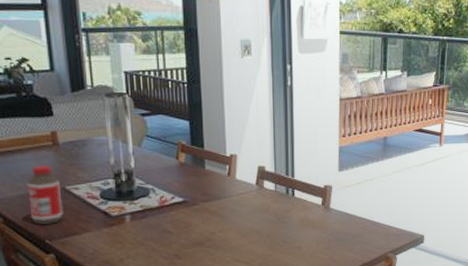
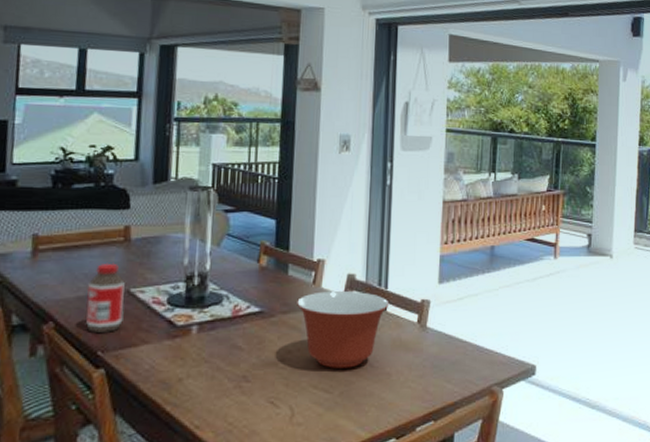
mixing bowl: none [215,180,297,245] -> present [297,290,390,368]

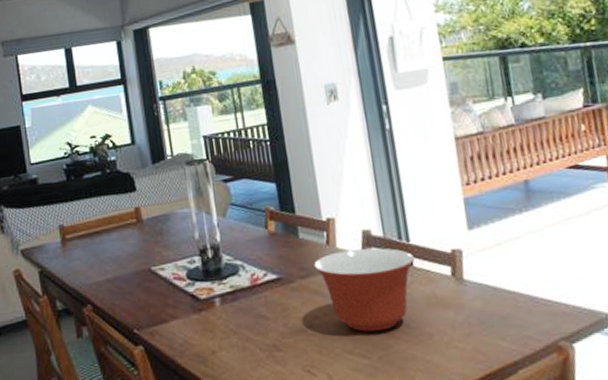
bottle: present [86,263,125,332] -> none [114,244,151,312]

